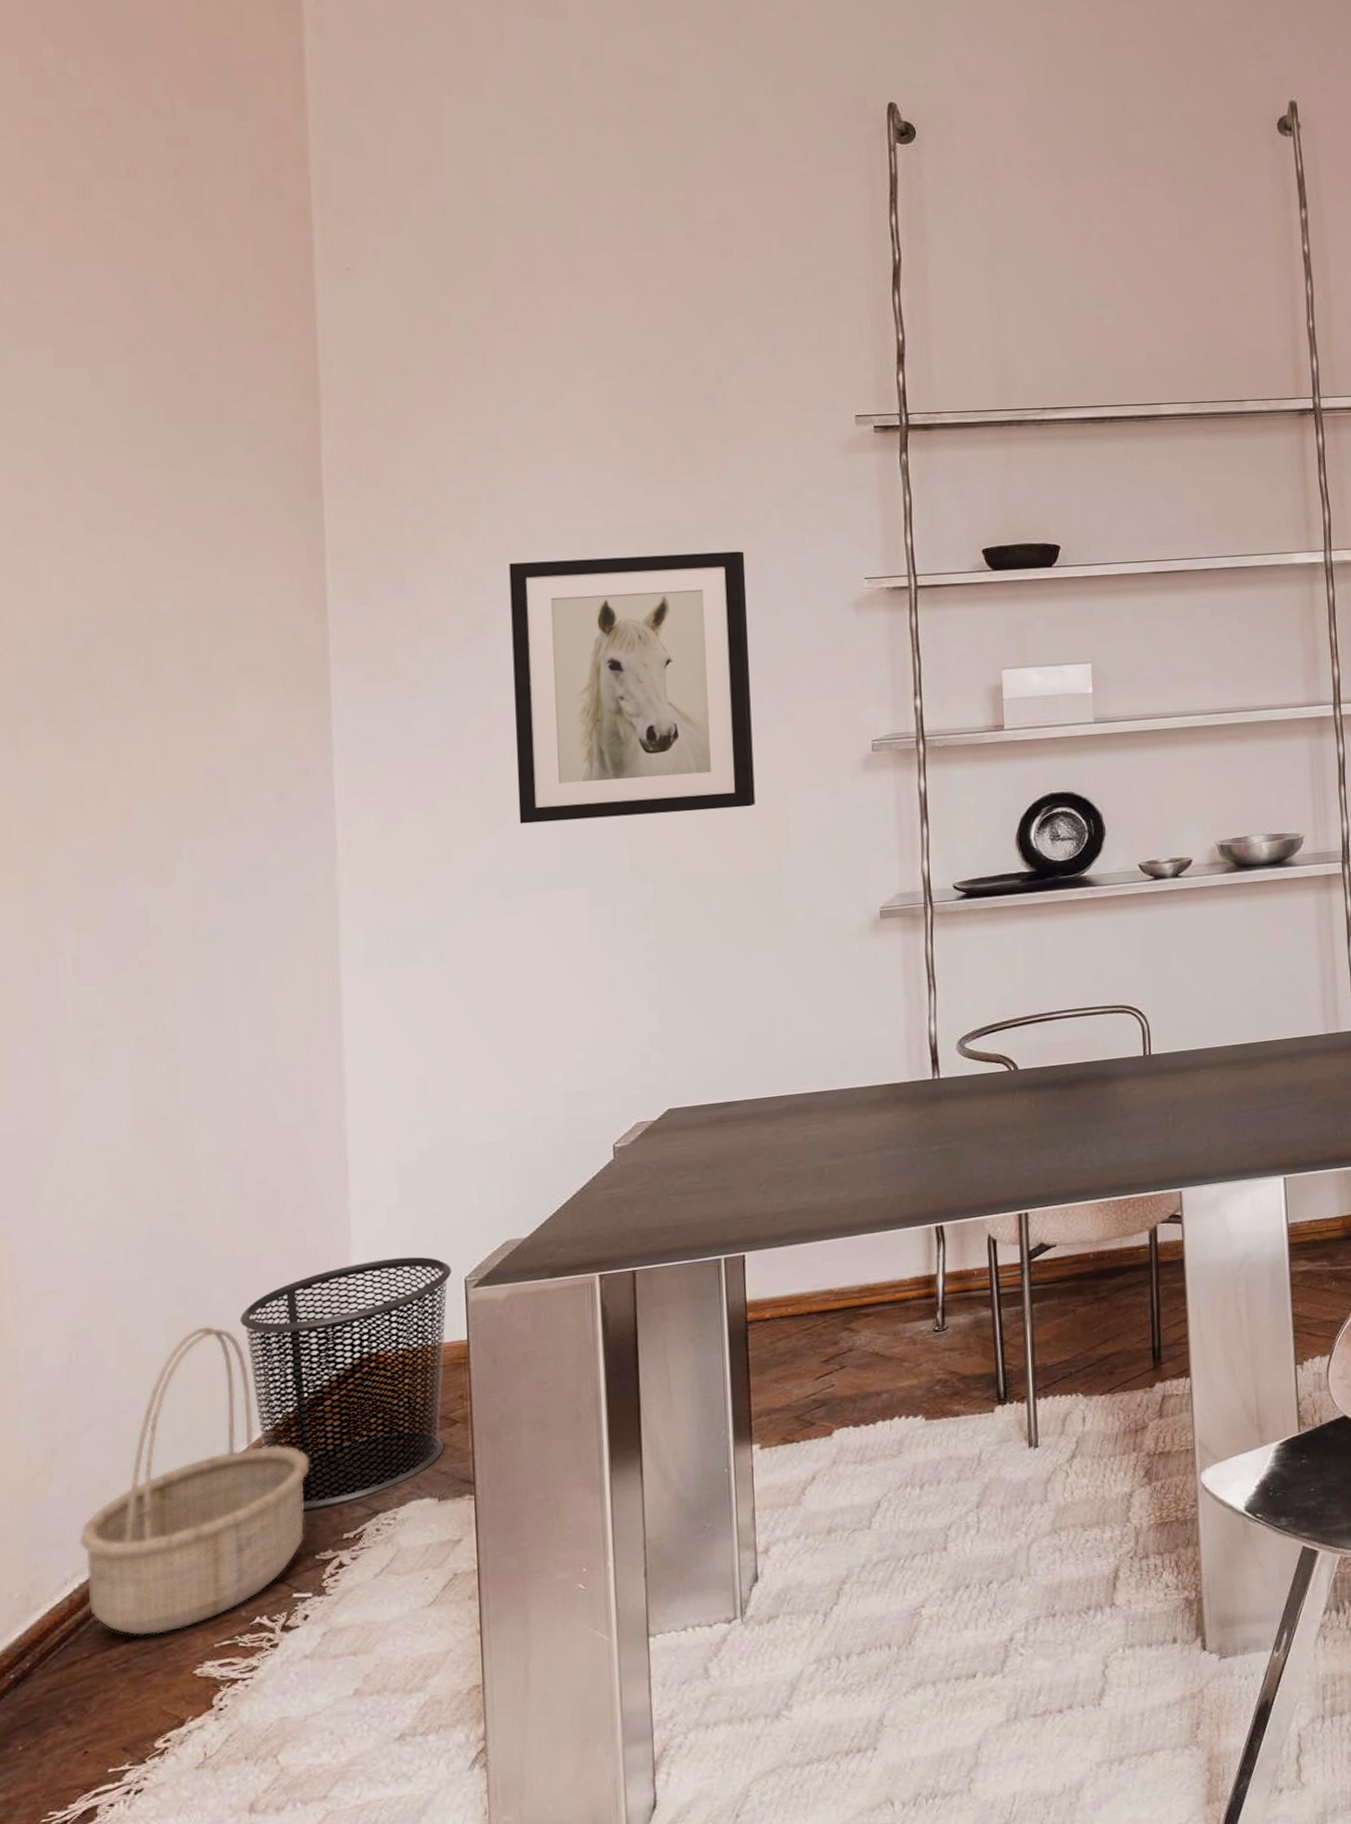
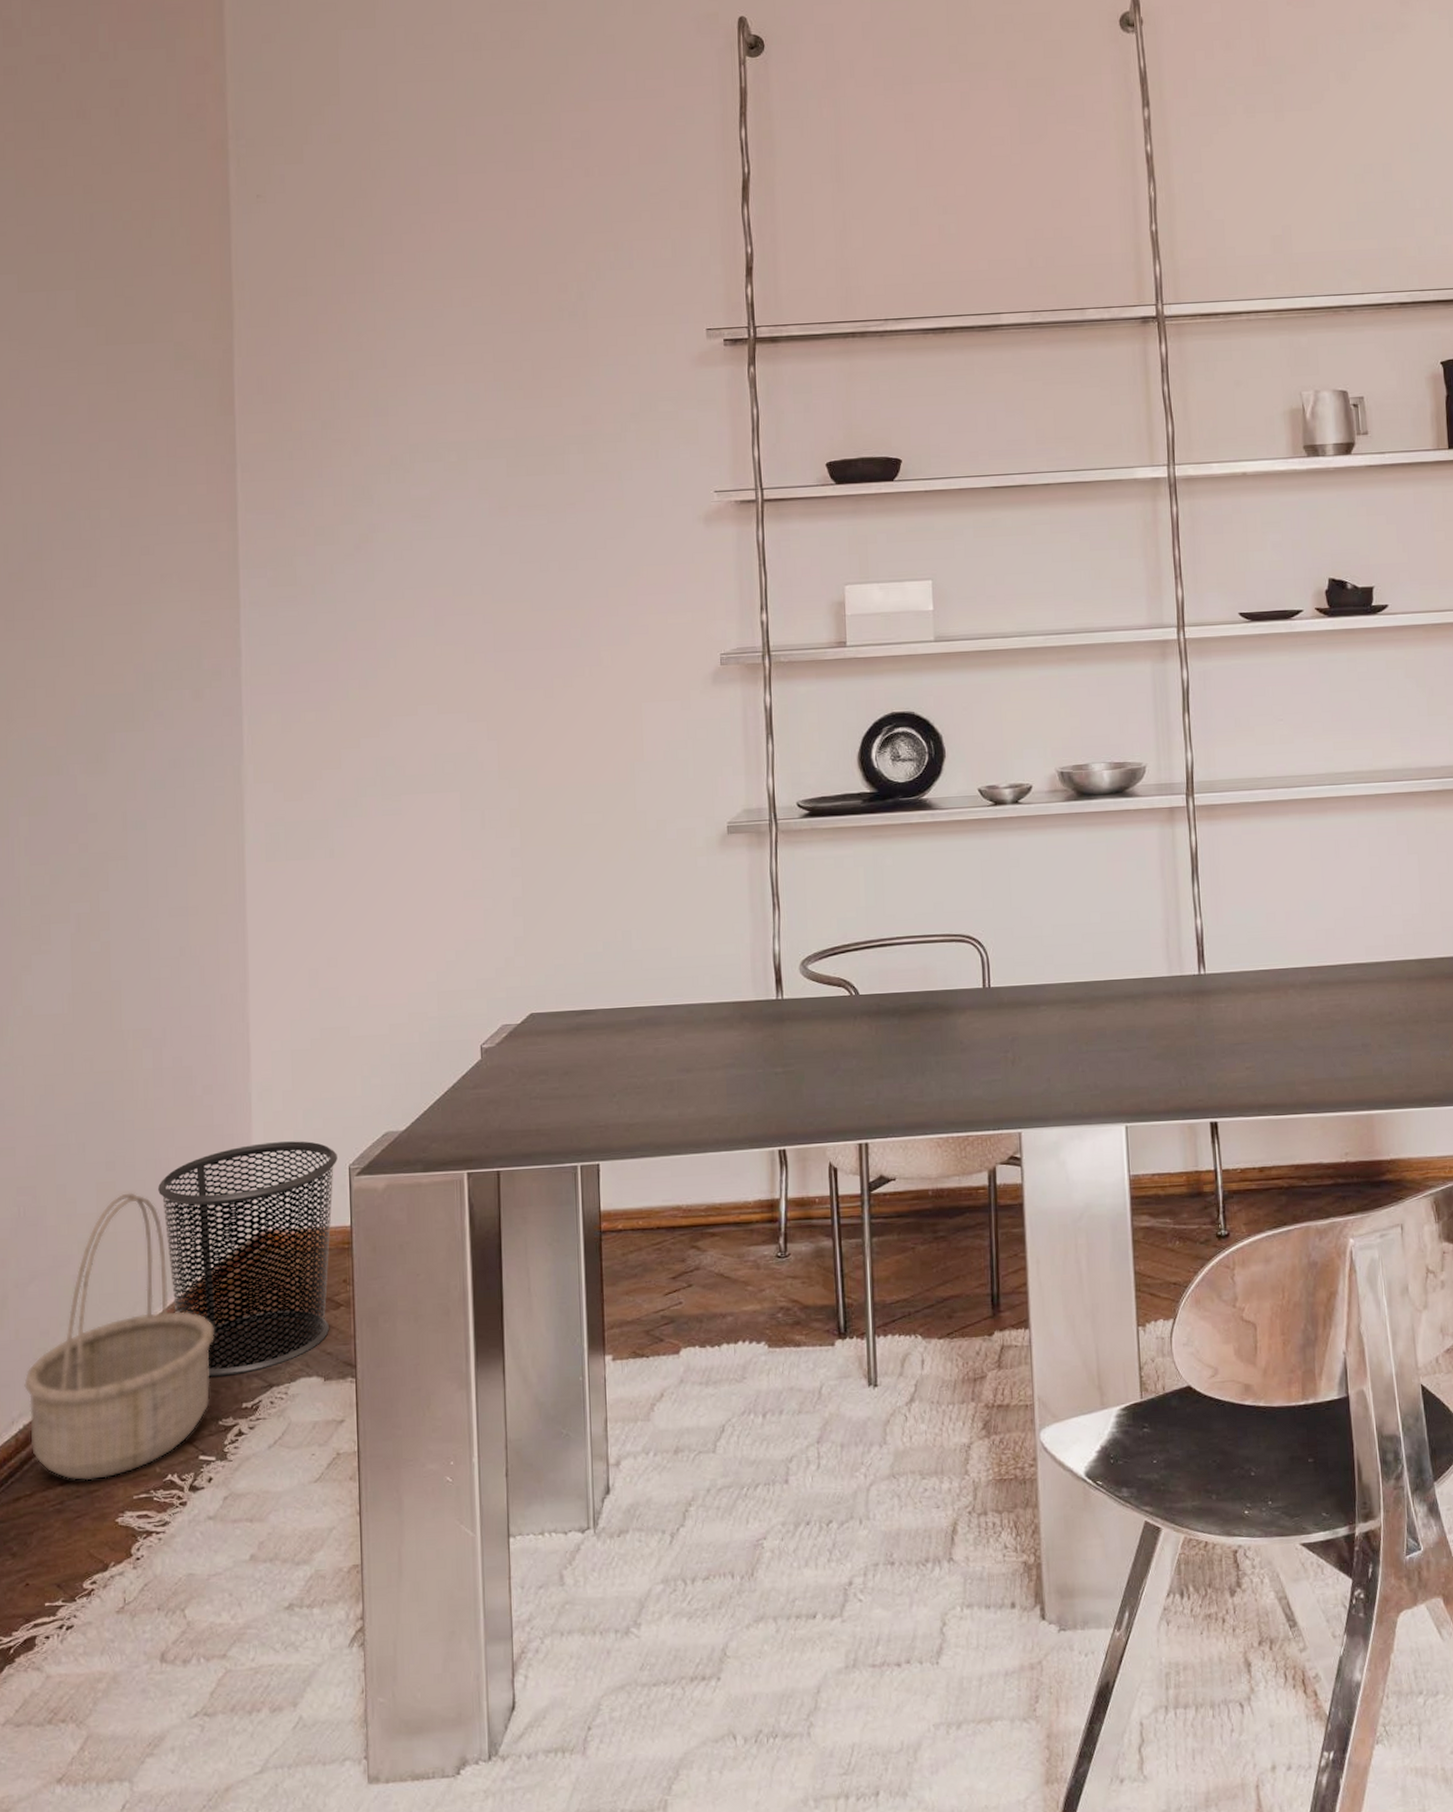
wall art: present [509,551,756,824] -> none [393,464,612,728]

